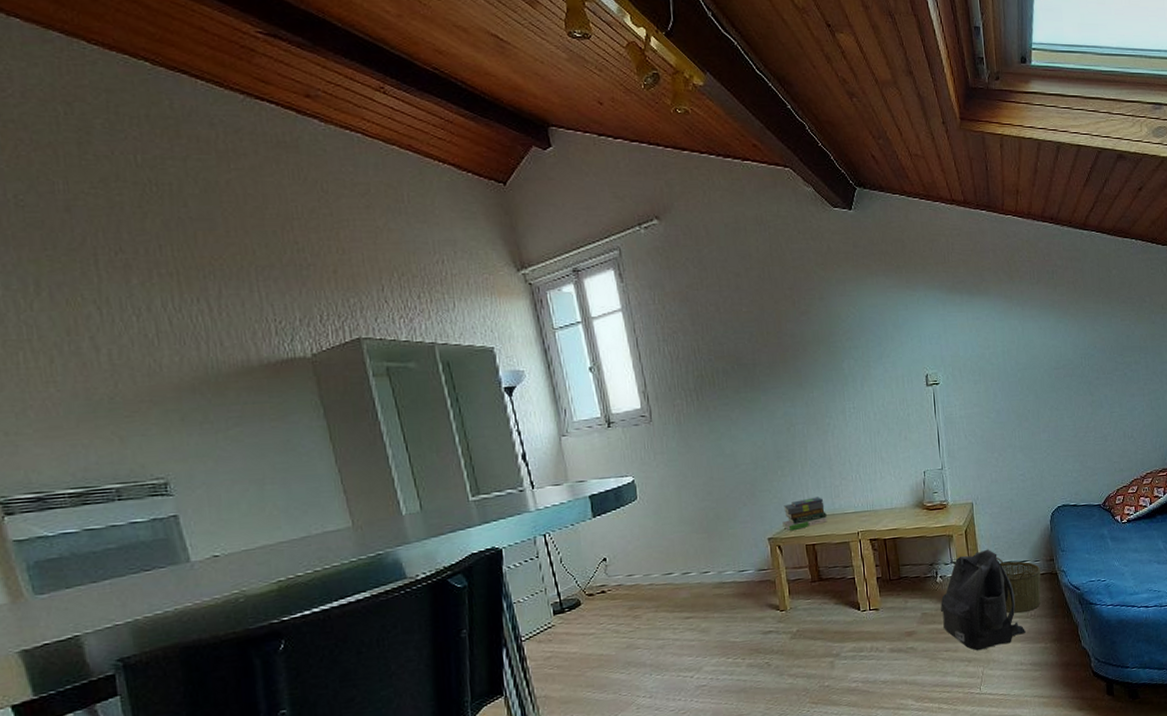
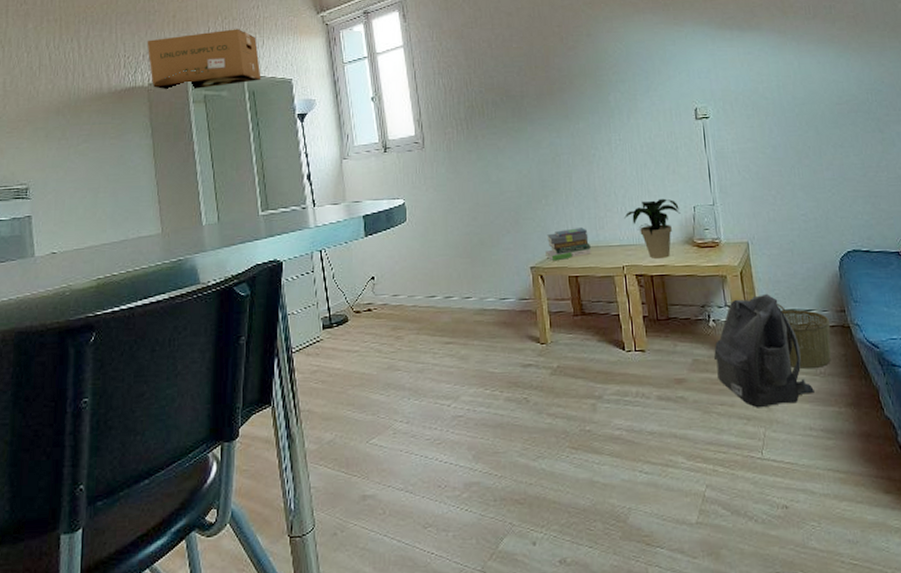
box: none [302,288,456,363] -> present [147,29,261,91]
potted plant: none [859,465,911,523] -> present [624,198,680,258]

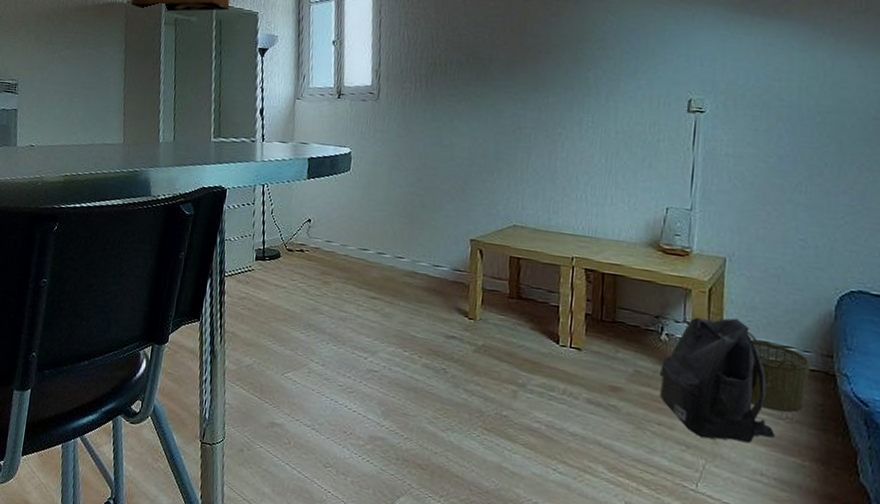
books: present [545,227,591,260] -> none [489,207,540,239]
potted plant: present [624,198,680,258] -> none [583,191,649,258]

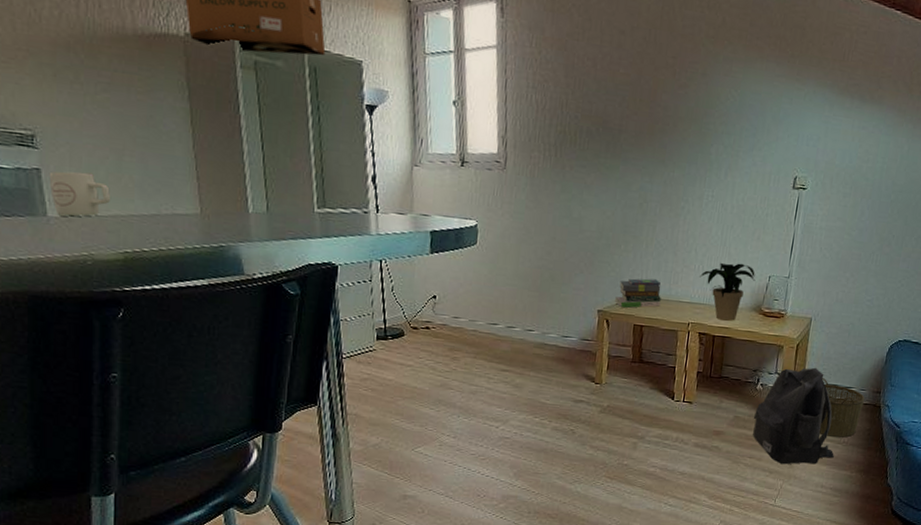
mug: none [21,111,62,147] -> present [49,171,112,217]
books: none [489,207,540,239] -> present [615,278,661,308]
potted plant: none [583,191,649,258] -> present [700,262,755,321]

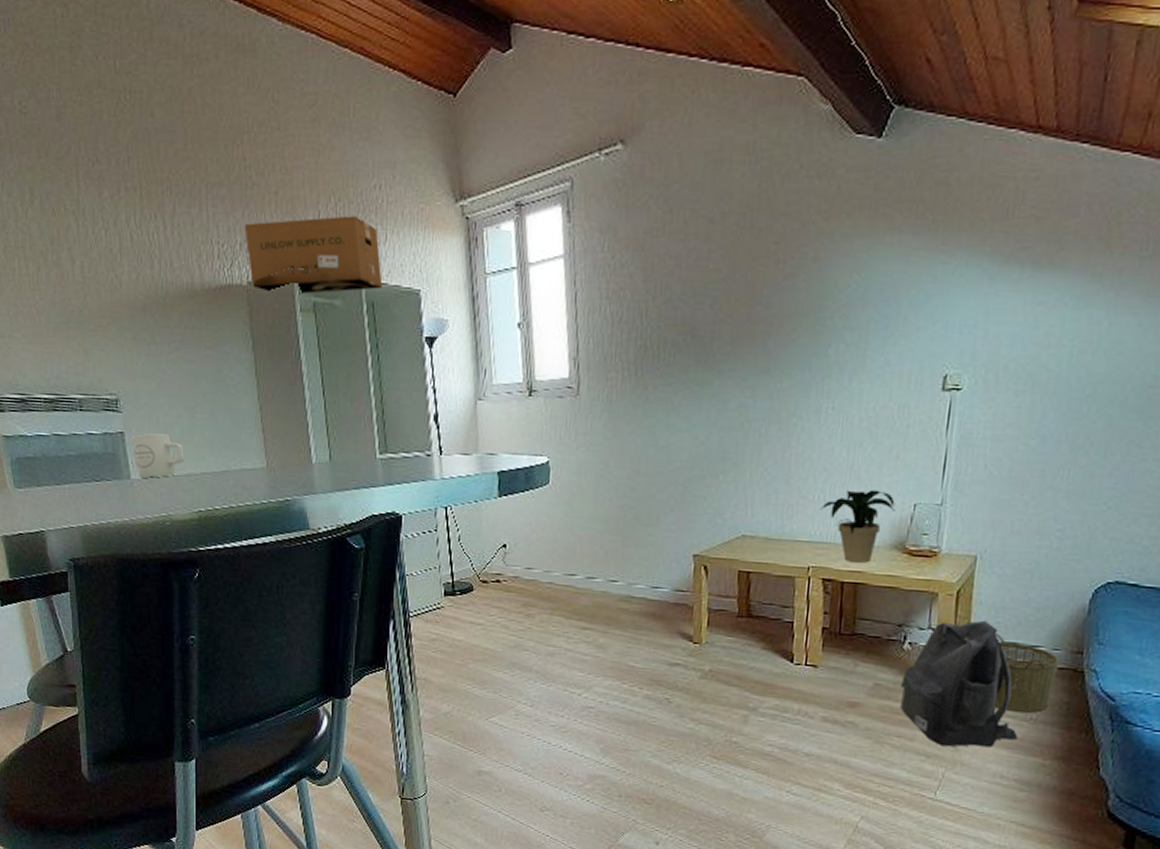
books: present [615,278,661,308] -> none [714,514,772,551]

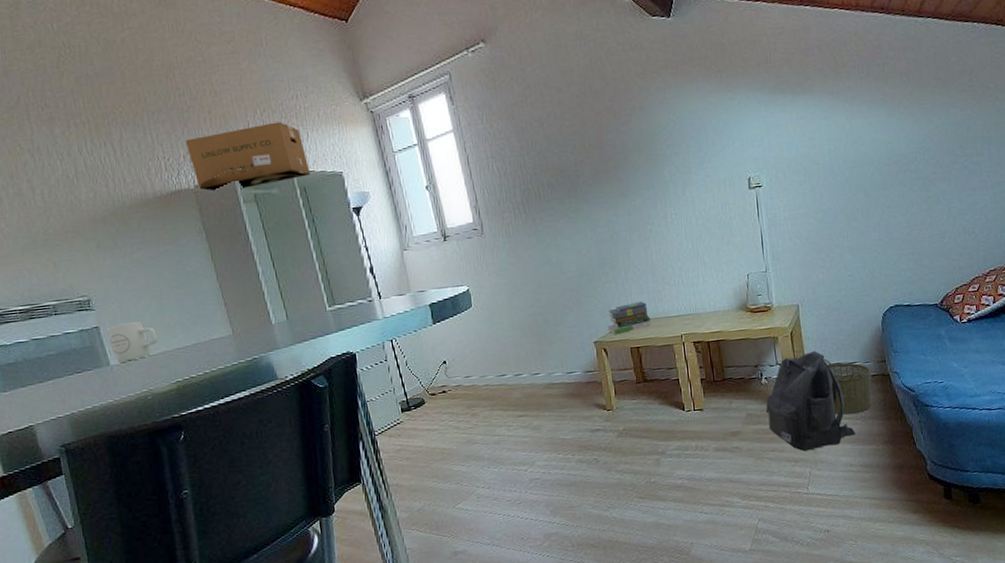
books: none [714,514,772,551] -> present [607,301,651,334]
potted plant: present [821,489,895,563] -> none [681,268,734,326]

